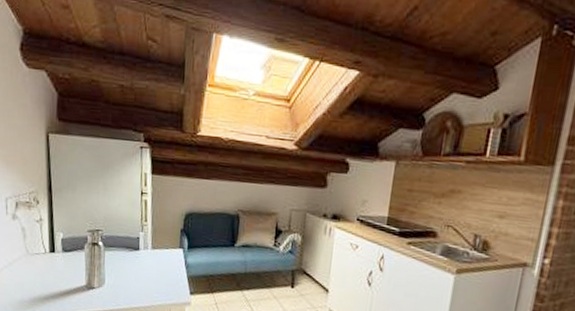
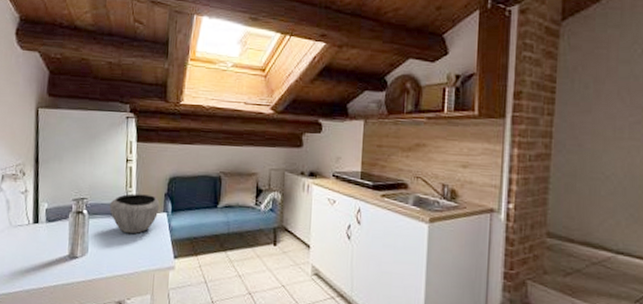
bowl: none [125,227,176,268] -> present [110,193,160,234]

